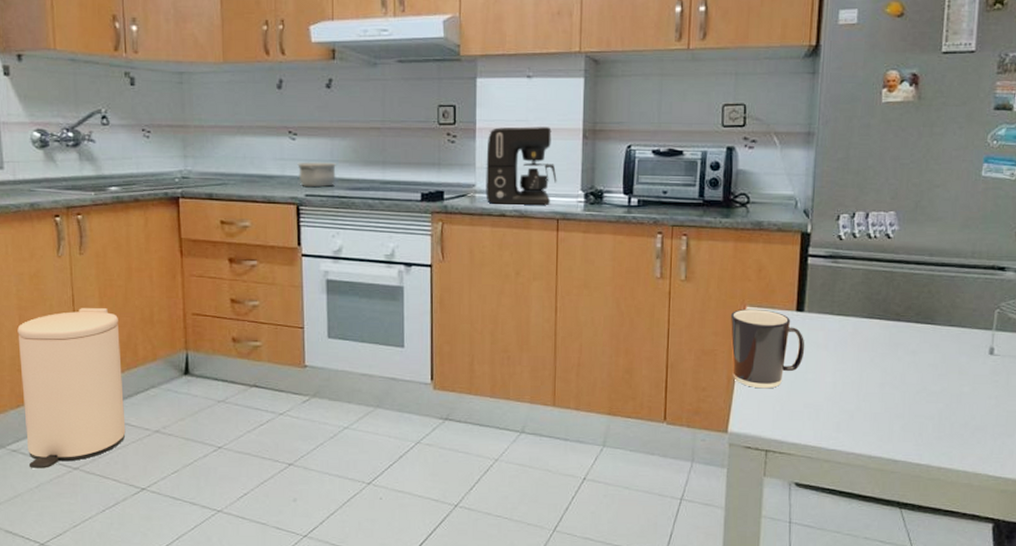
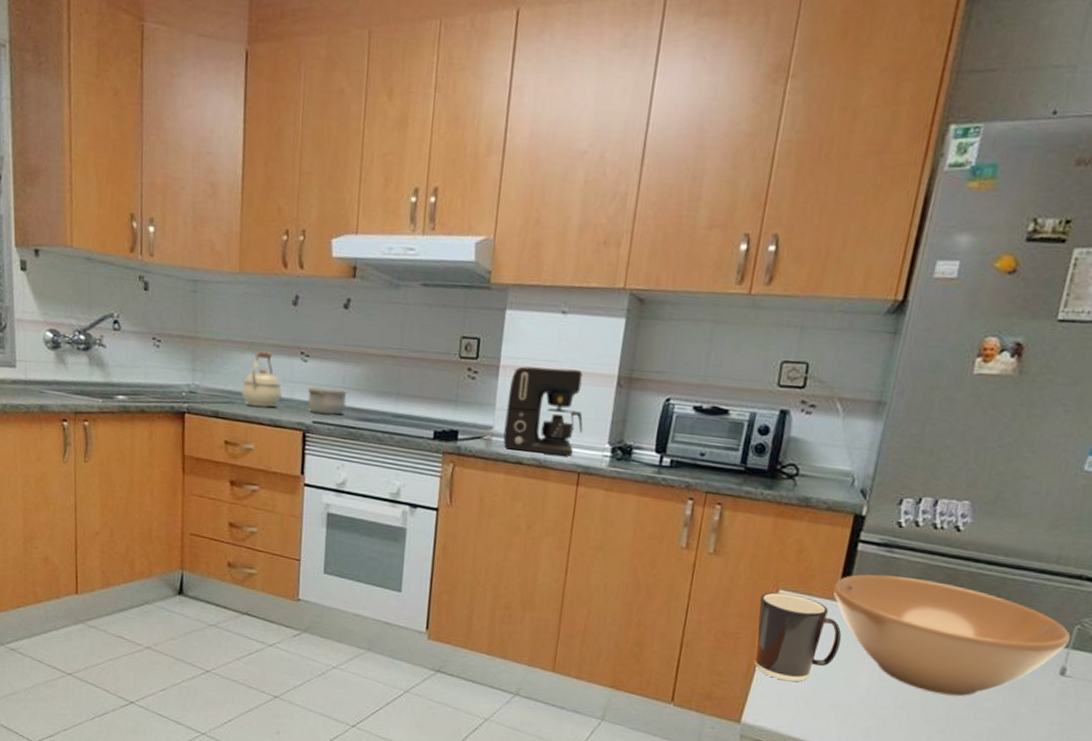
pedal bin: present [17,308,126,469] -> none [21,516,119,671]
kettle: none [234,133,274,187] -> present [242,351,283,408]
bowl: none [792,283,993,384] -> present [833,574,1071,697]

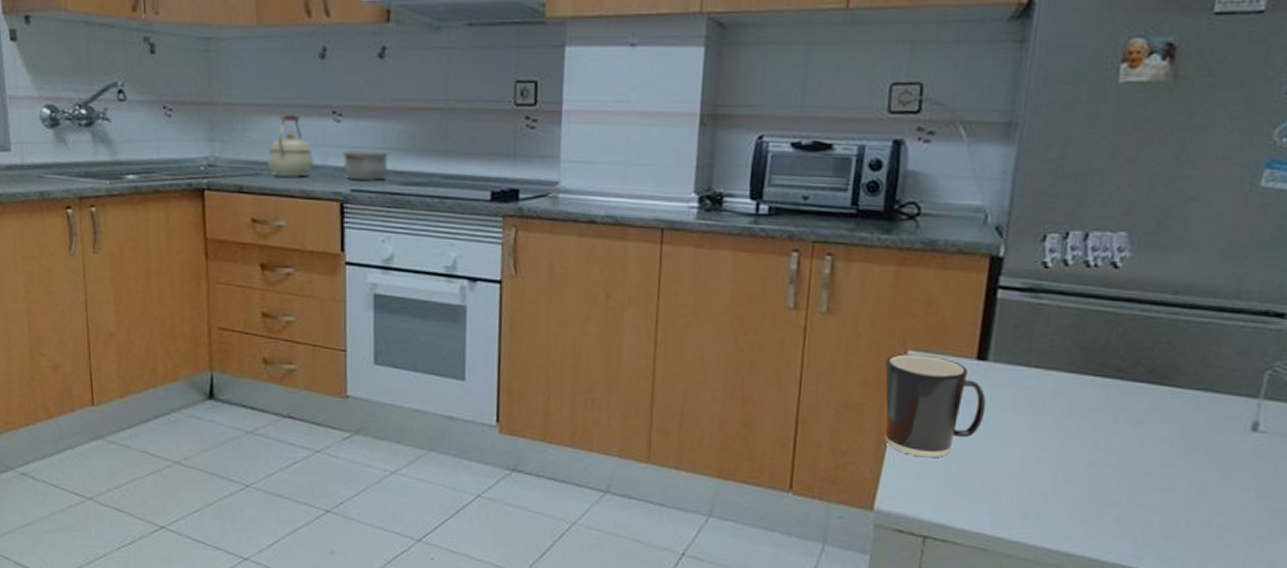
coffee maker: present [503,366,583,456] -> none [571,109,664,210]
bowl: present [833,574,1071,697] -> none [972,325,1261,464]

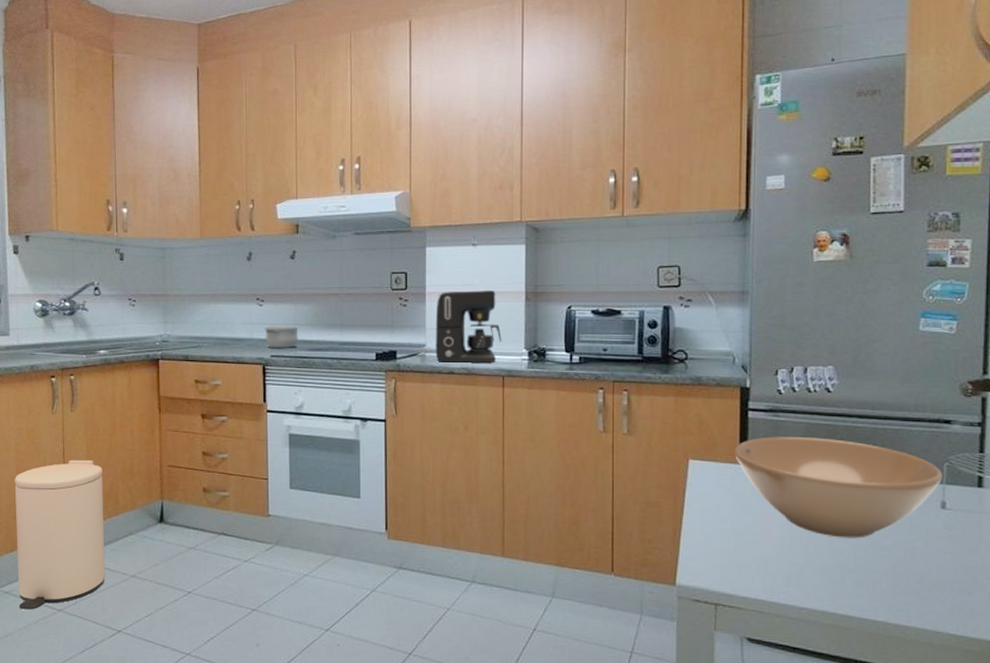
pedal bin: none [26,315,143,496] -> present [14,460,106,610]
kettle: present [268,113,315,178] -> none [208,301,243,349]
coffee maker: none [571,109,664,210] -> present [435,290,502,363]
mug: present [884,353,987,458] -> none [673,461,750,542]
bowl: none [972,325,1261,464] -> present [735,437,942,538]

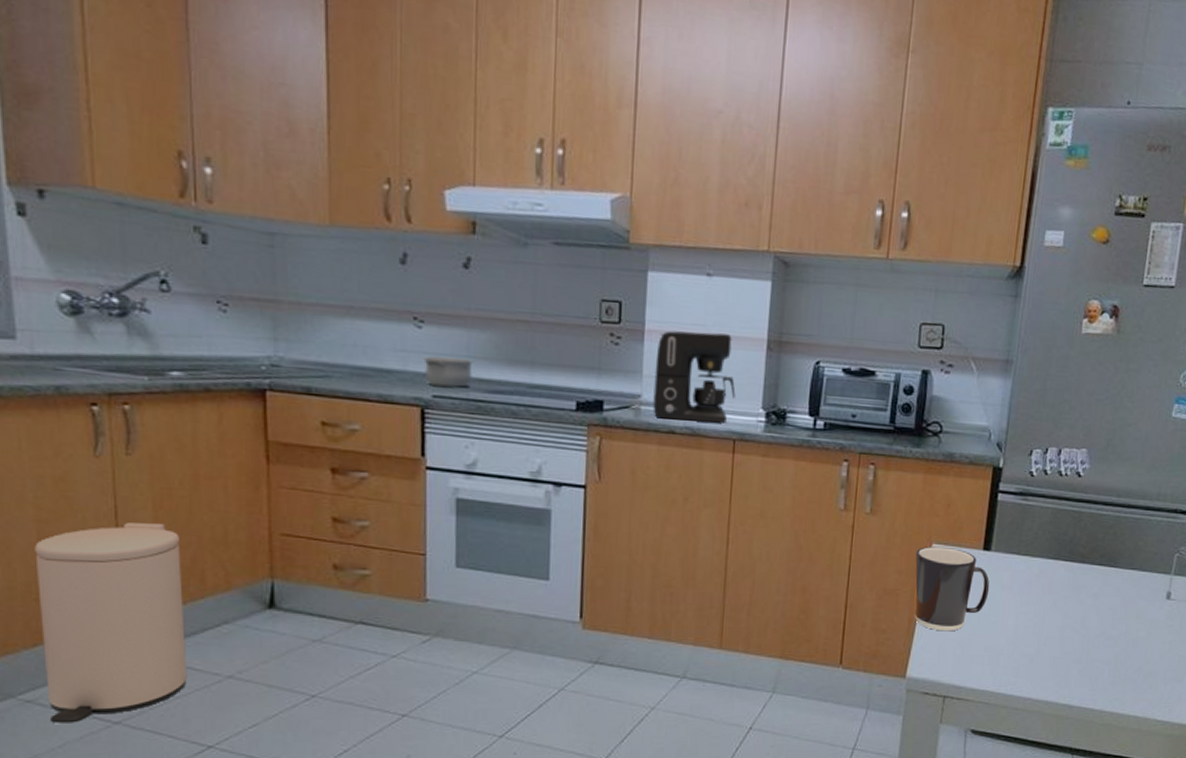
mug: none [673,461,750,542] -> present [914,546,990,632]
bowl: present [735,437,942,538] -> none [979,521,1172,628]

